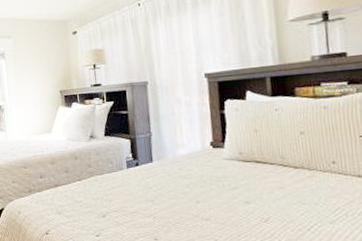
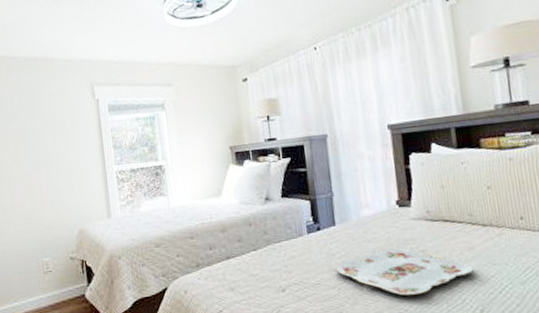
serving tray: none [152,184,282,228] -> present [335,248,473,296]

